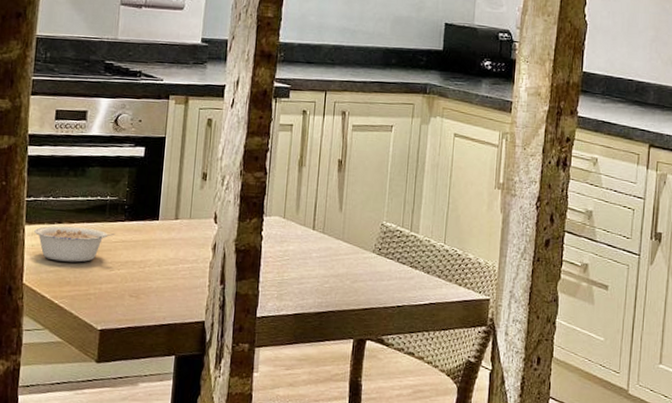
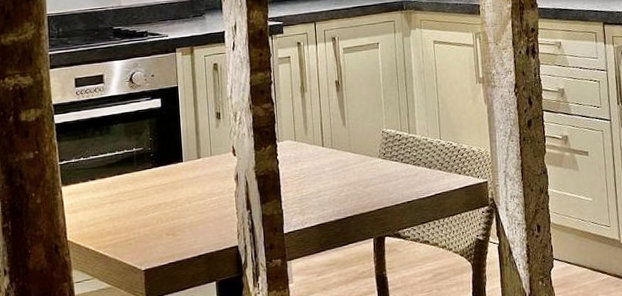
legume: present [34,226,116,263] -> none [71,179,146,215]

